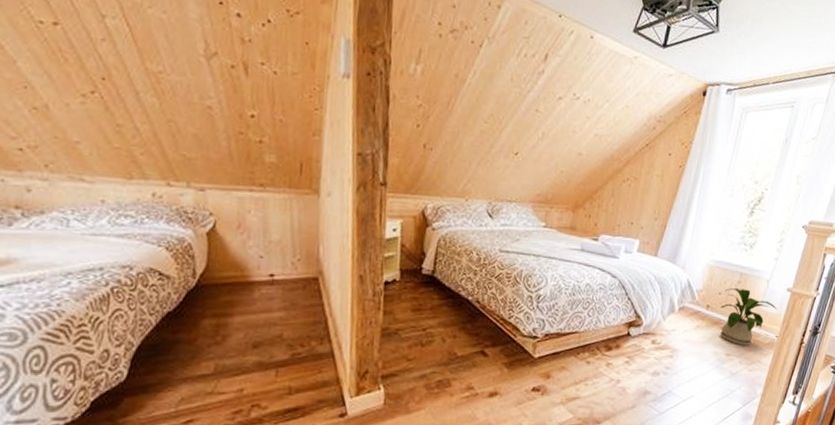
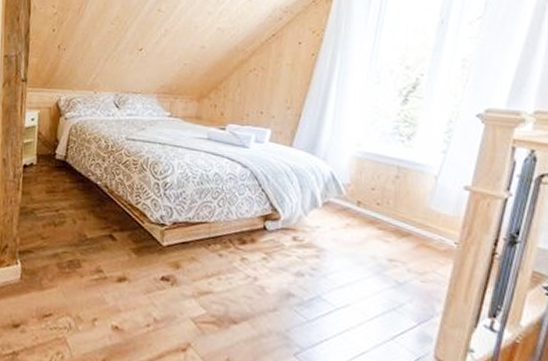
house plant: present [720,288,778,346] -> none [375,183,453,252]

